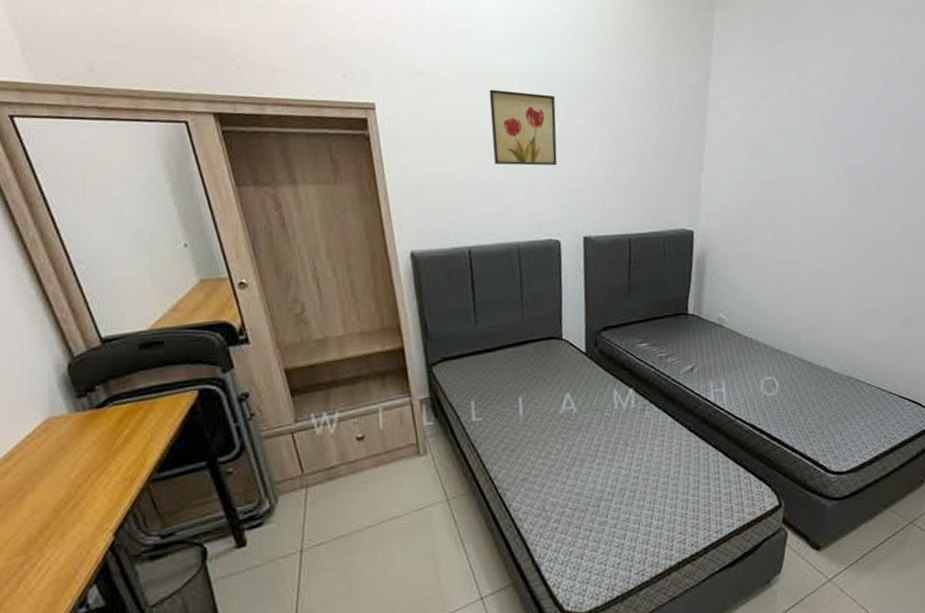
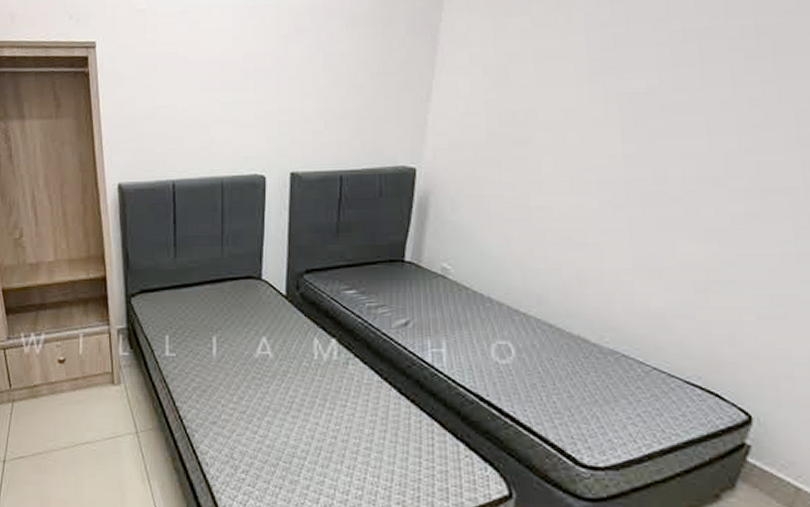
wall art: present [489,89,558,166] -> none [202,23,269,99]

